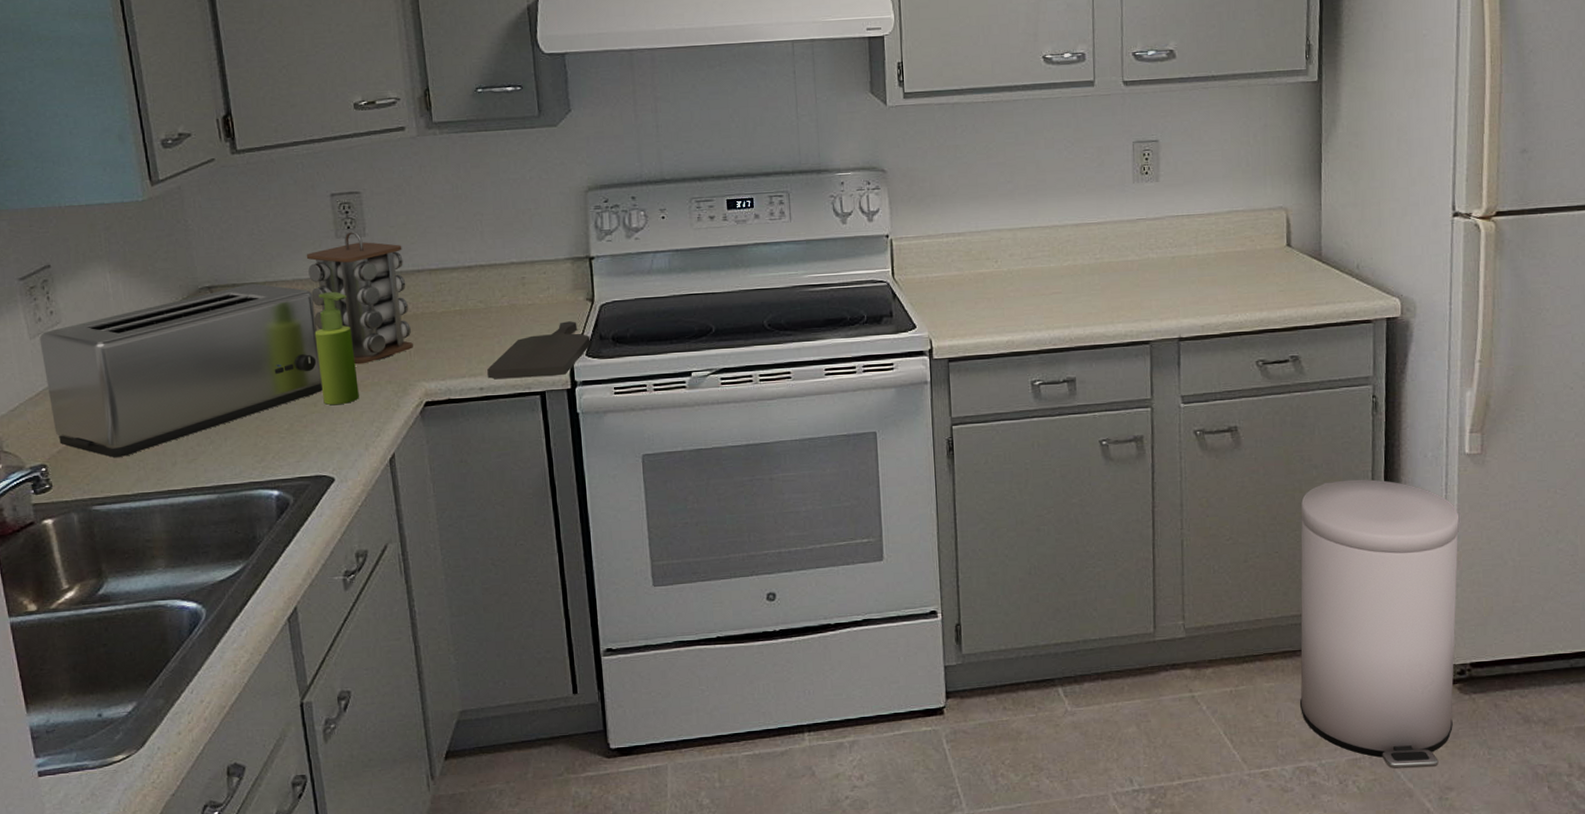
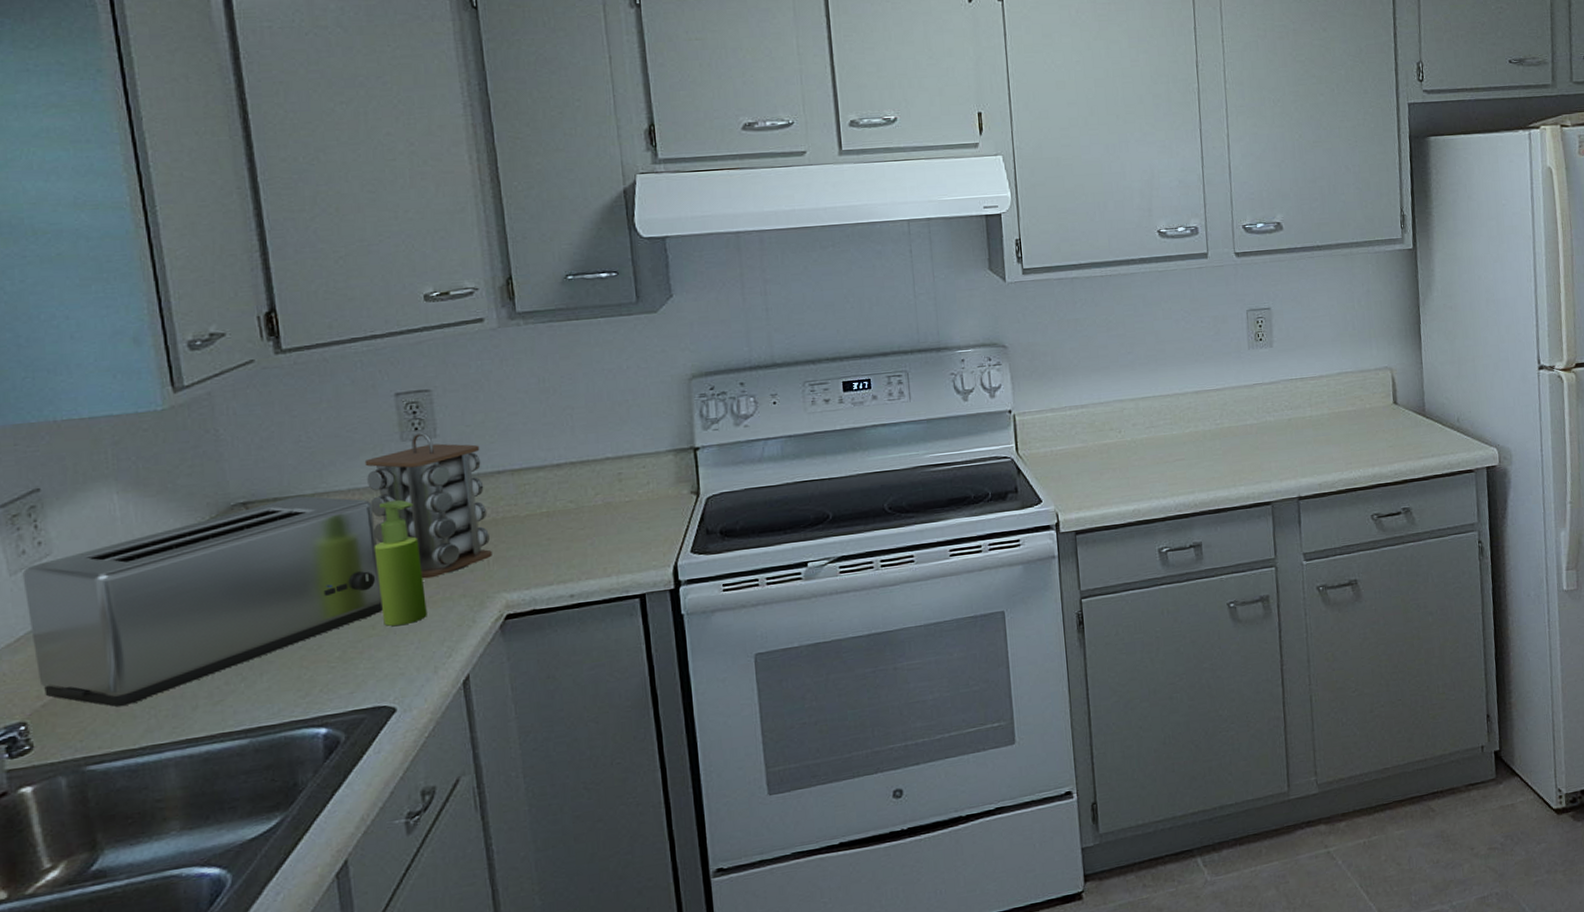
cutting board: present [487,321,591,380] -> none [579,516,696,585]
pedal bin: present [1300,479,1460,769] -> none [1419,621,1569,903]

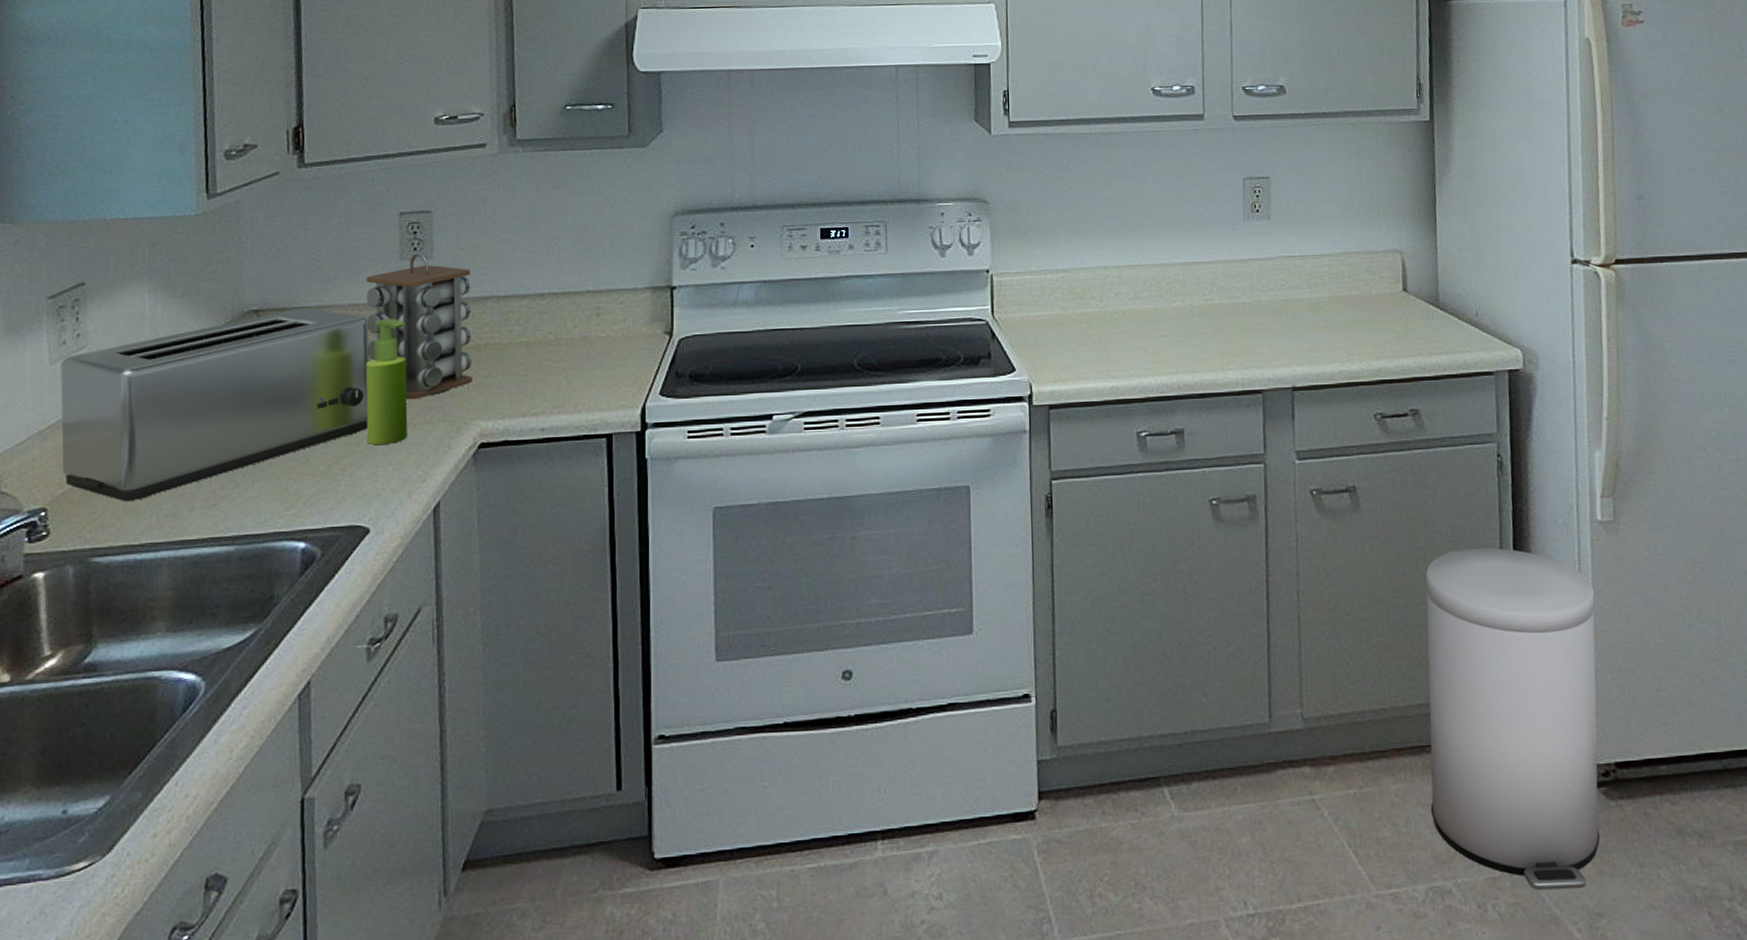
pedal bin: none [1419,621,1569,903] -> present [1425,547,1600,890]

